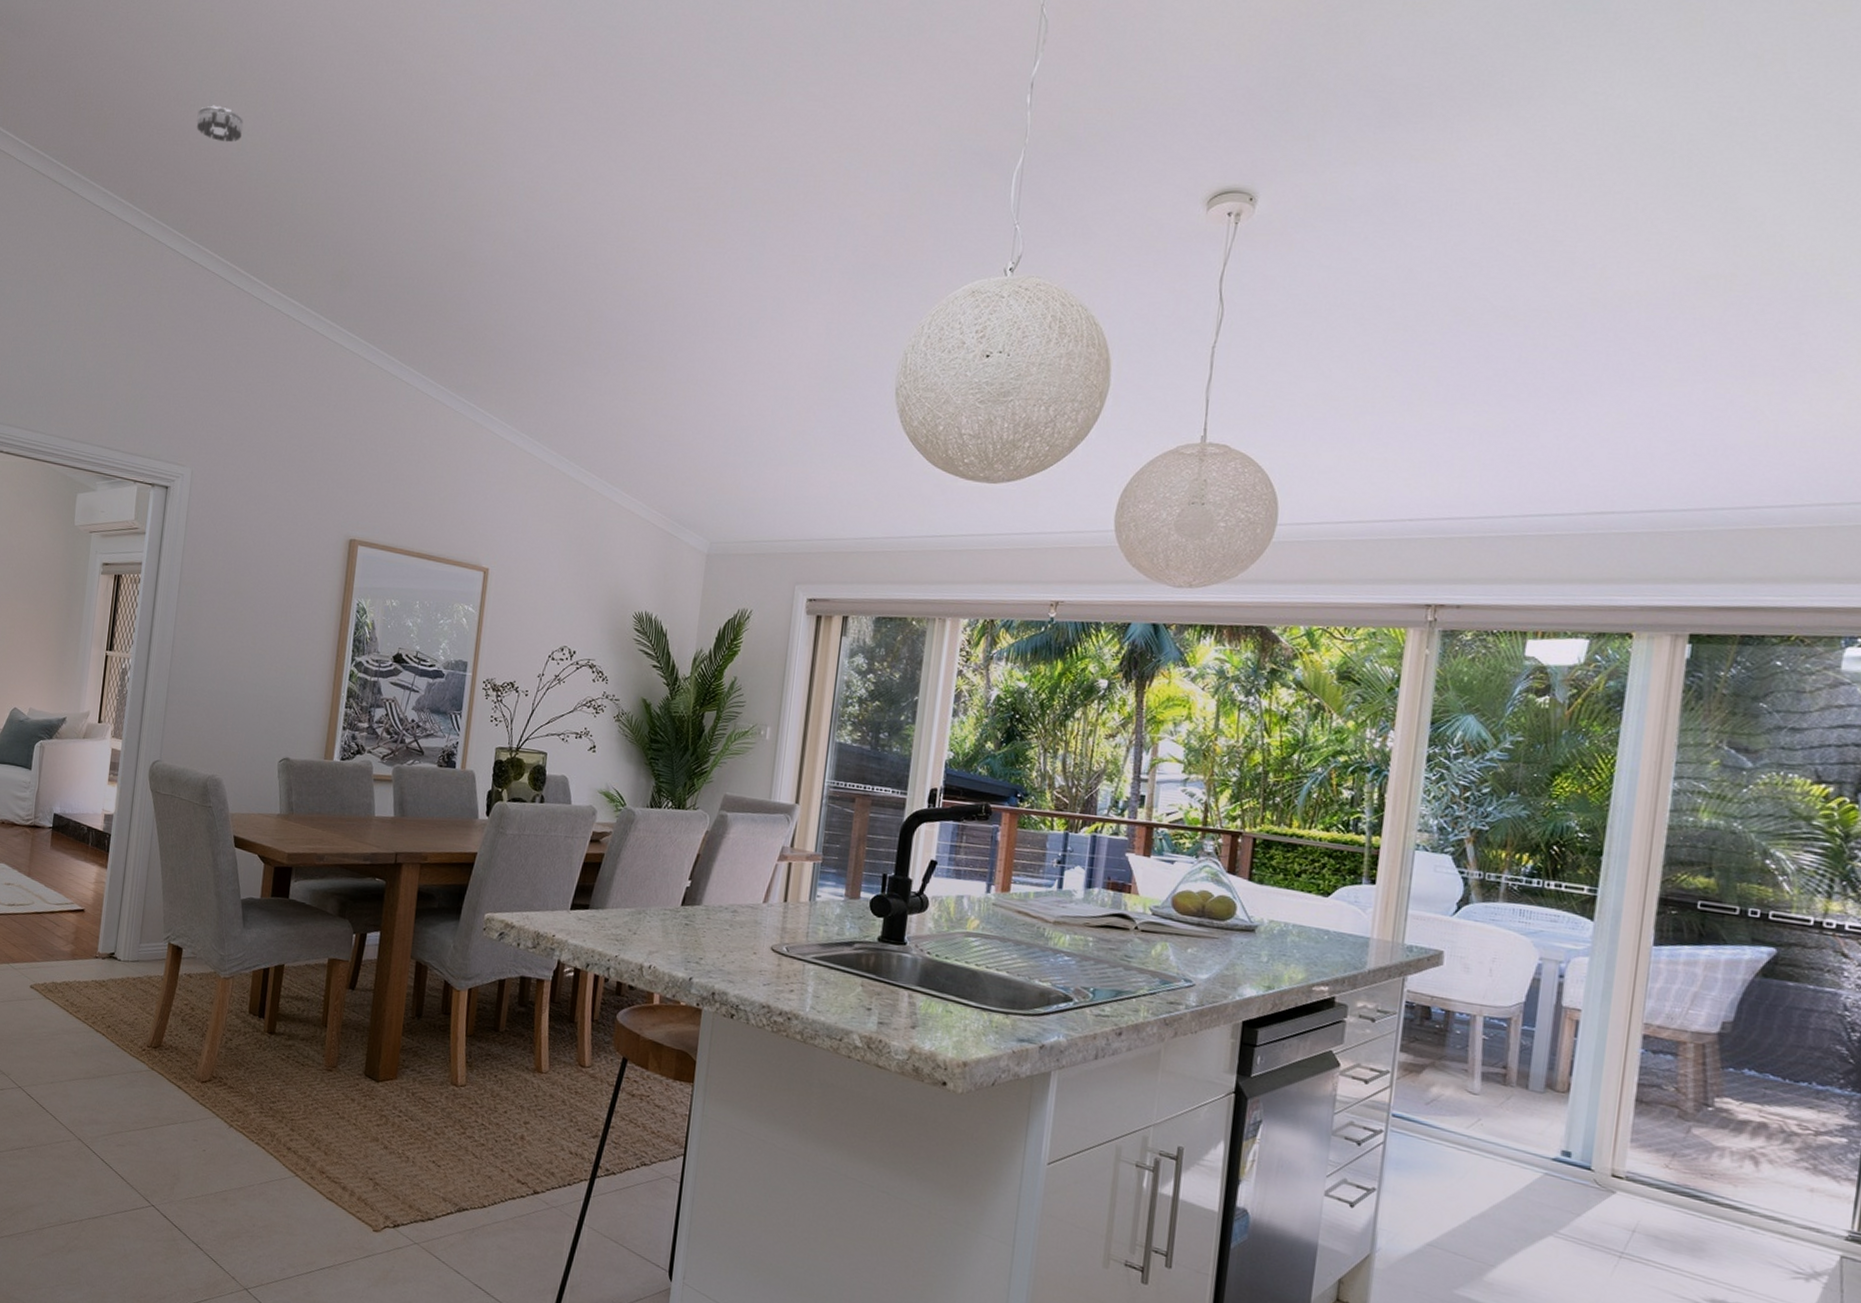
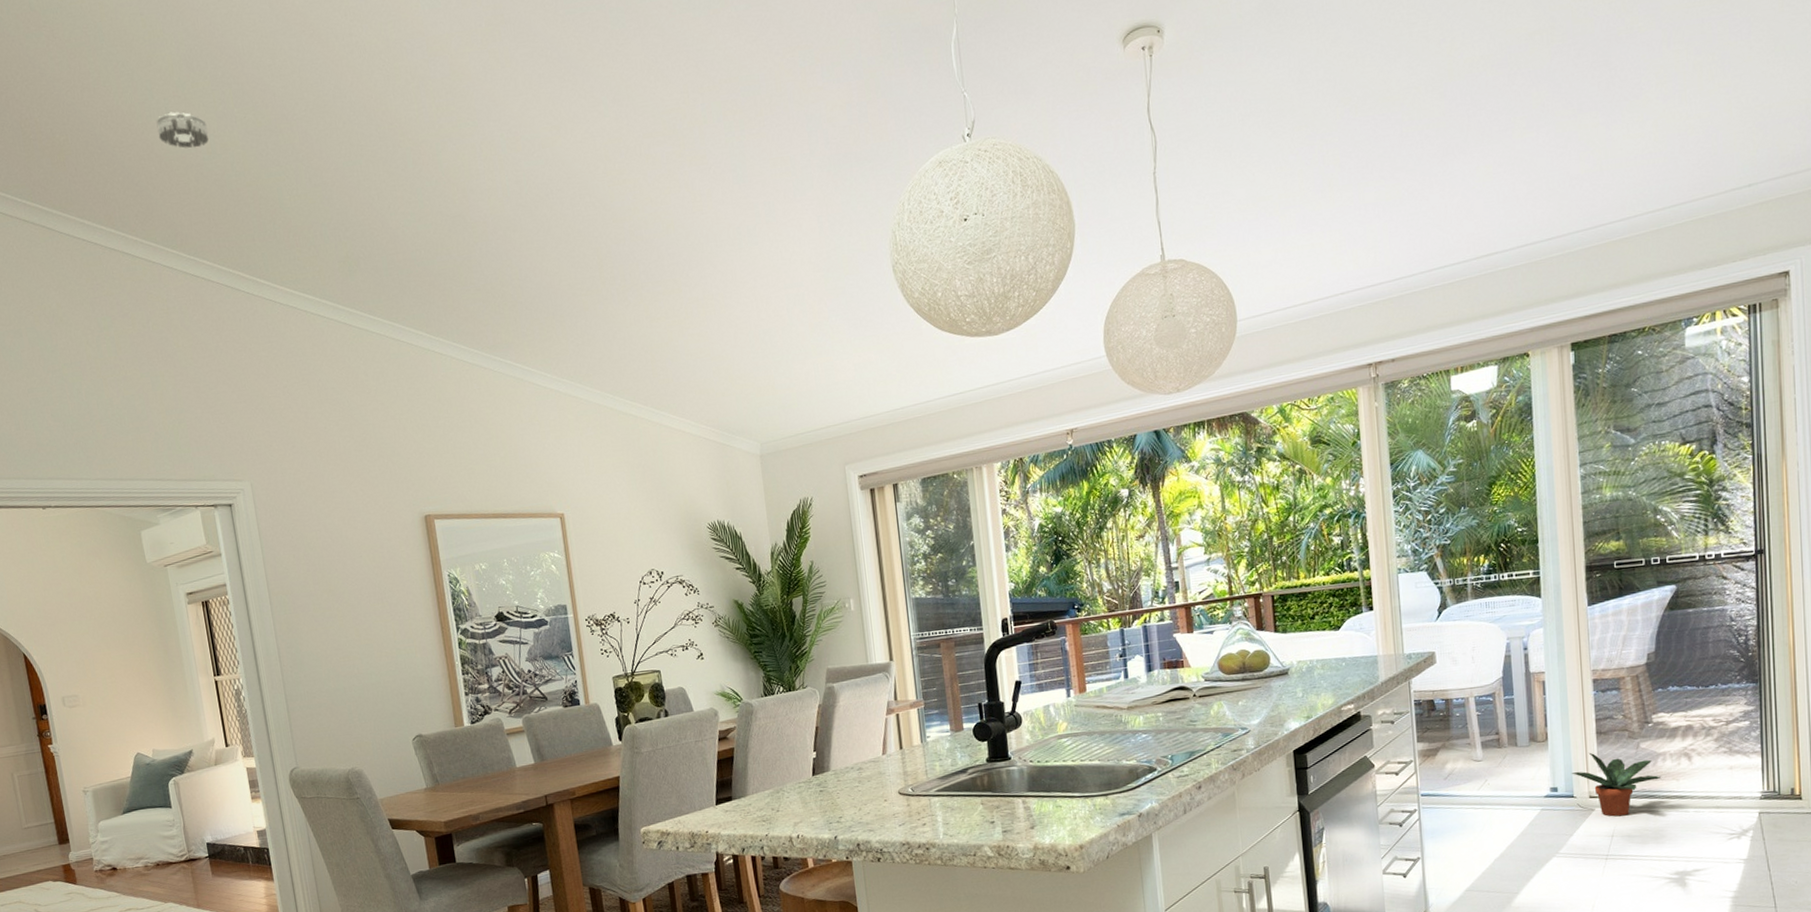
potted plant: none [1592,1121,1714,1212] -> present [1571,752,1662,817]

